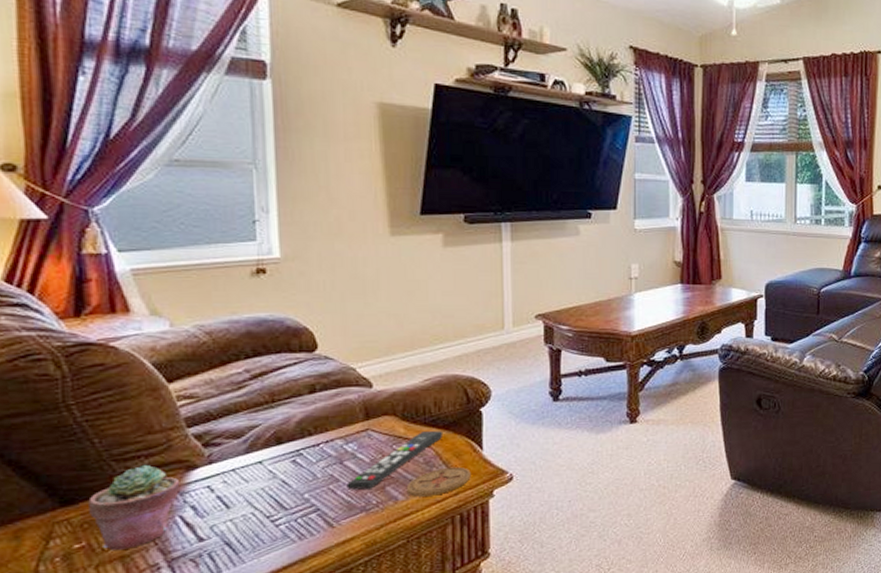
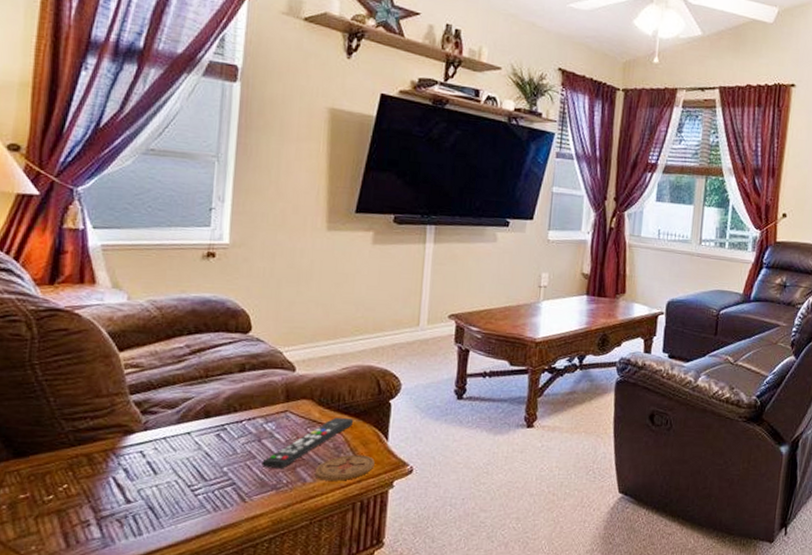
potted succulent: present [88,464,181,551] -> none [37,425,118,505]

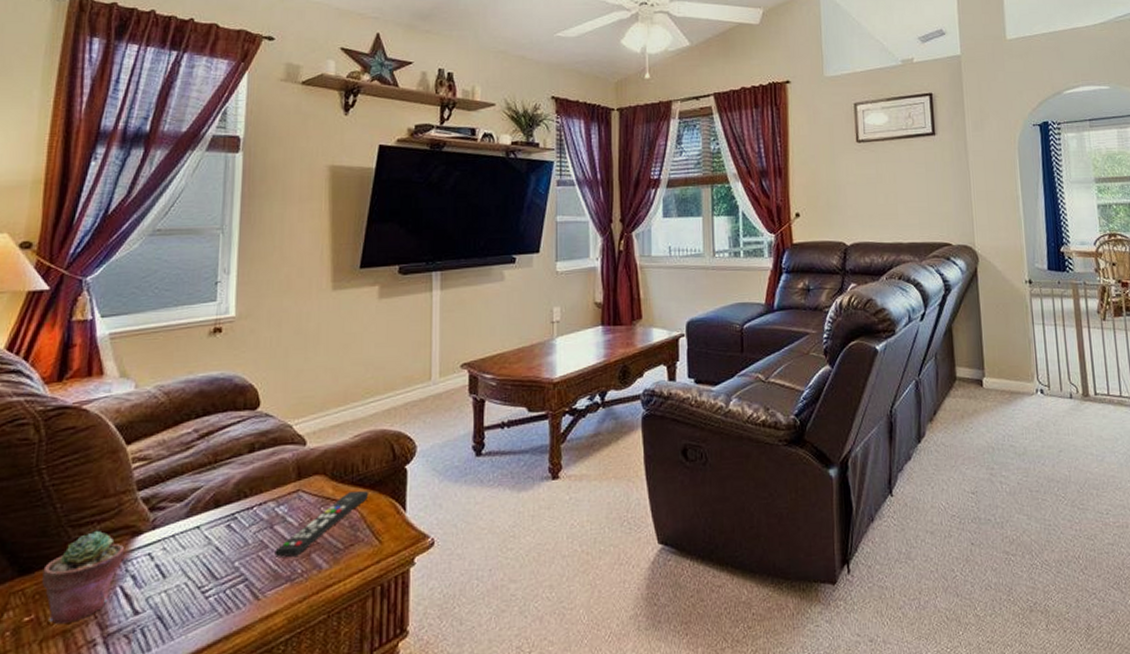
potted succulent: none [37,425,118,505] -> present [42,530,125,625]
coaster: present [314,454,375,481] -> none [330,530,393,565]

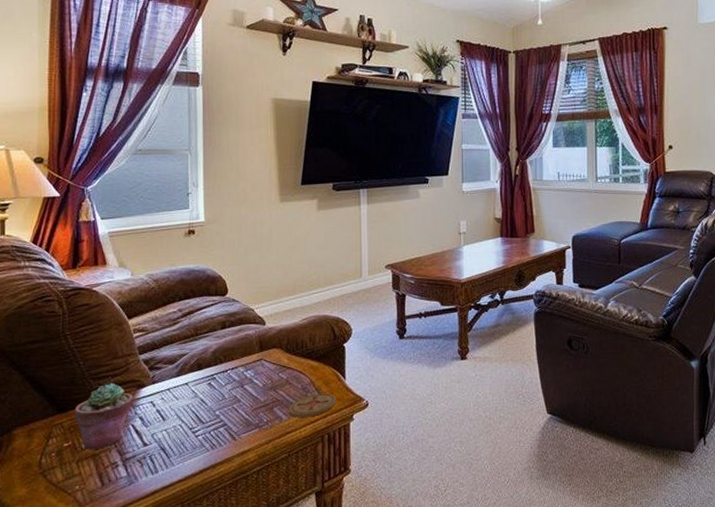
remote control: present [274,491,369,557] -> none [246,362,316,409]
coaster: none [330,530,393,565] -> present [288,393,336,417]

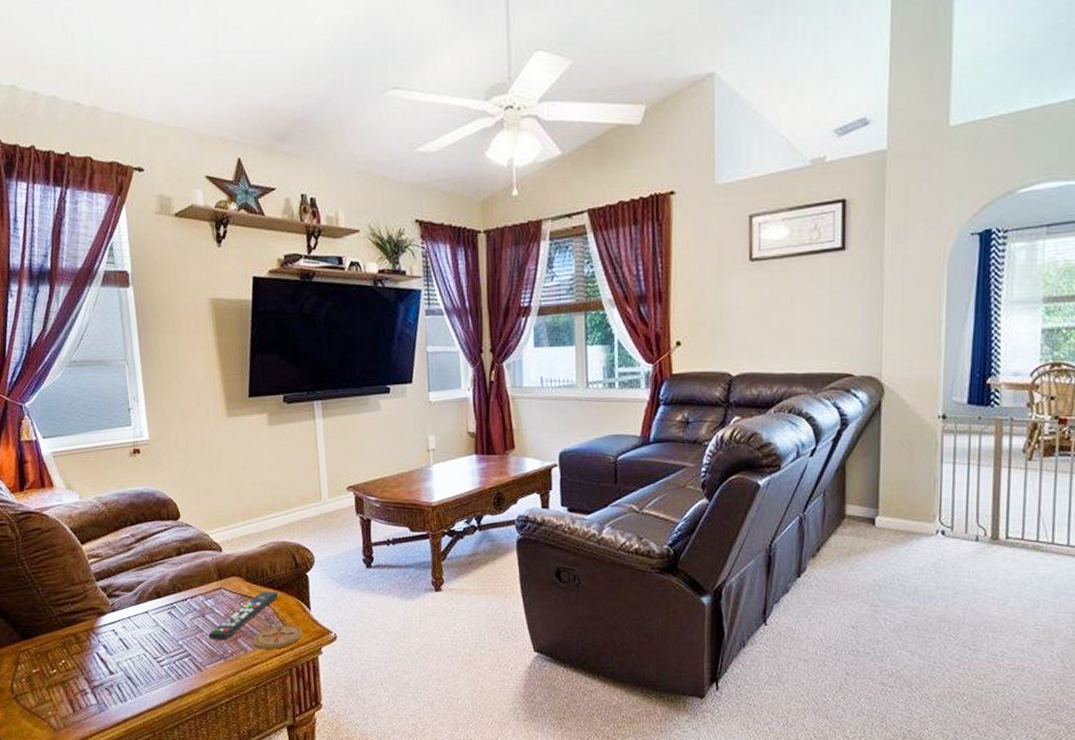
potted succulent: present [75,382,133,450] -> none [39,609,95,677]
remote control: none [246,362,316,409] -> present [208,592,279,640]

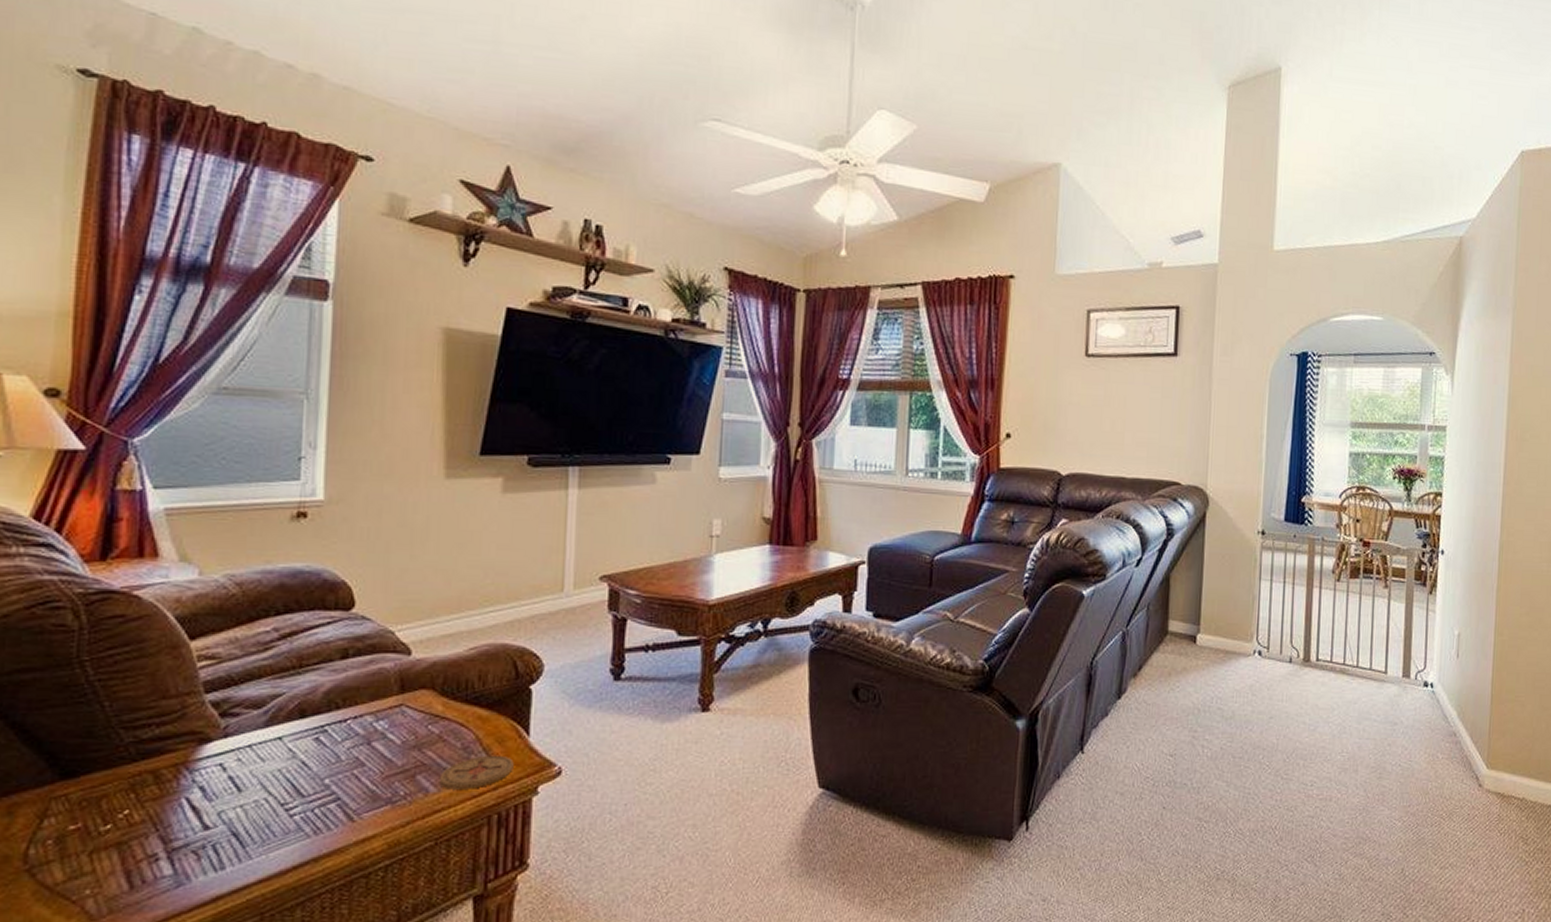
remote control: present [208,592,279,640] -> none [372,711,486,777]

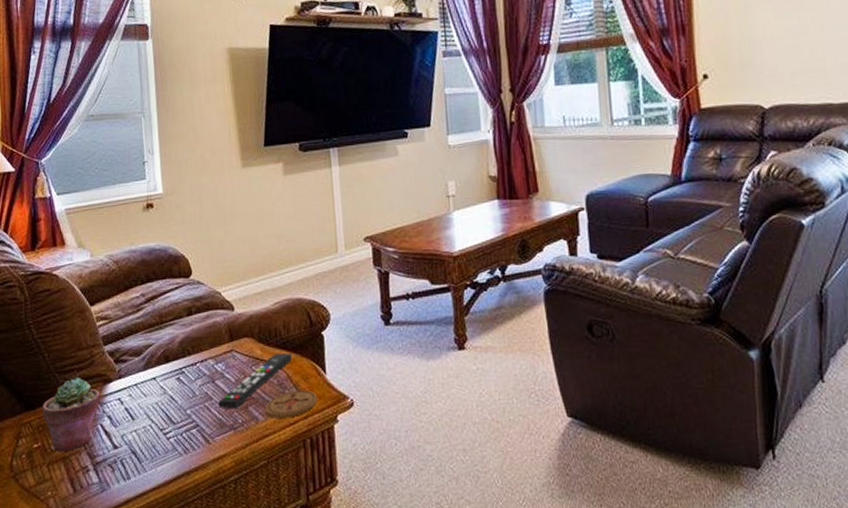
potted succulent: none [90,734,191,836] -> present [42,377,101,452]
remote control: none [372,711,486,777] -> present [218,354,293,408]

